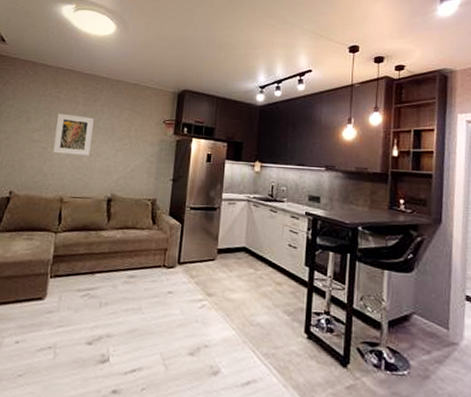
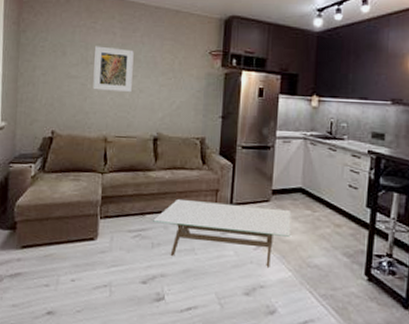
coffee table: none [102,257,236,326] -> present [153,198,292,267]

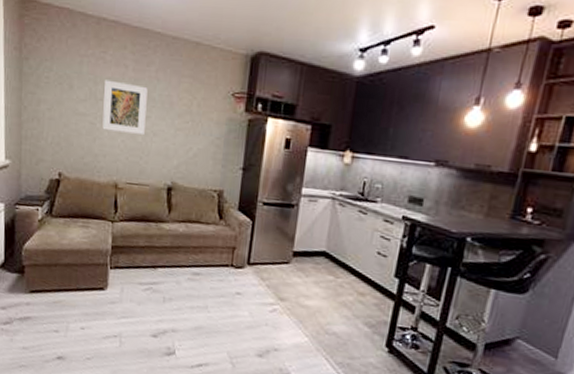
coffee table: present [153,198,292,267] -> none [165,253,312,331]

